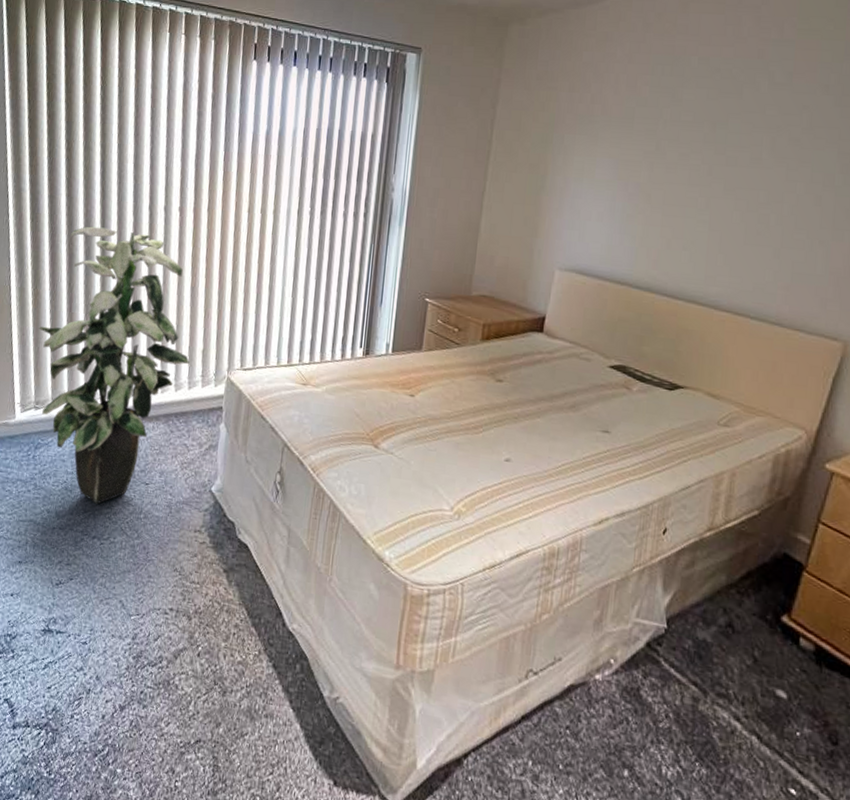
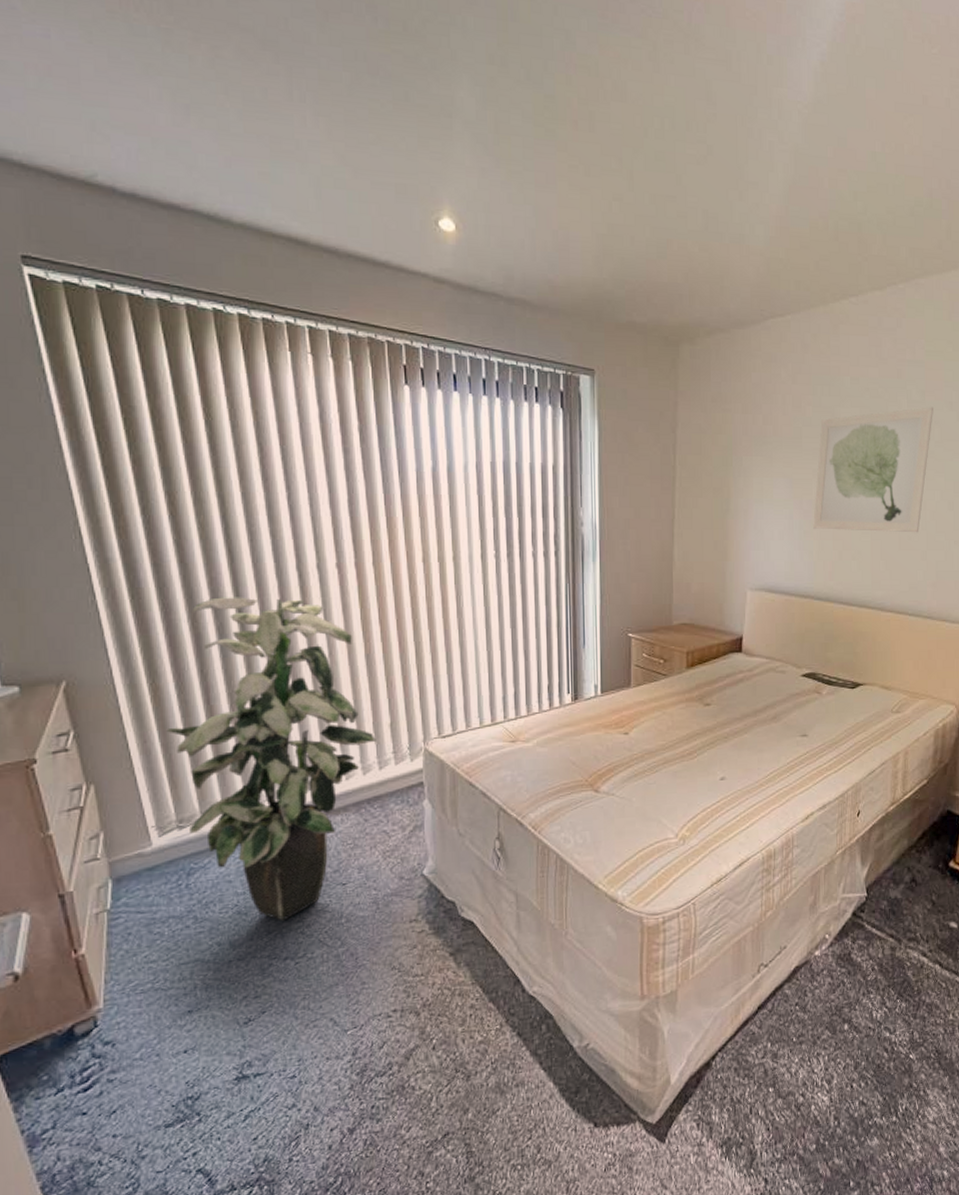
wall art: none [638,90,803,228] -> present [813,407,933,533]

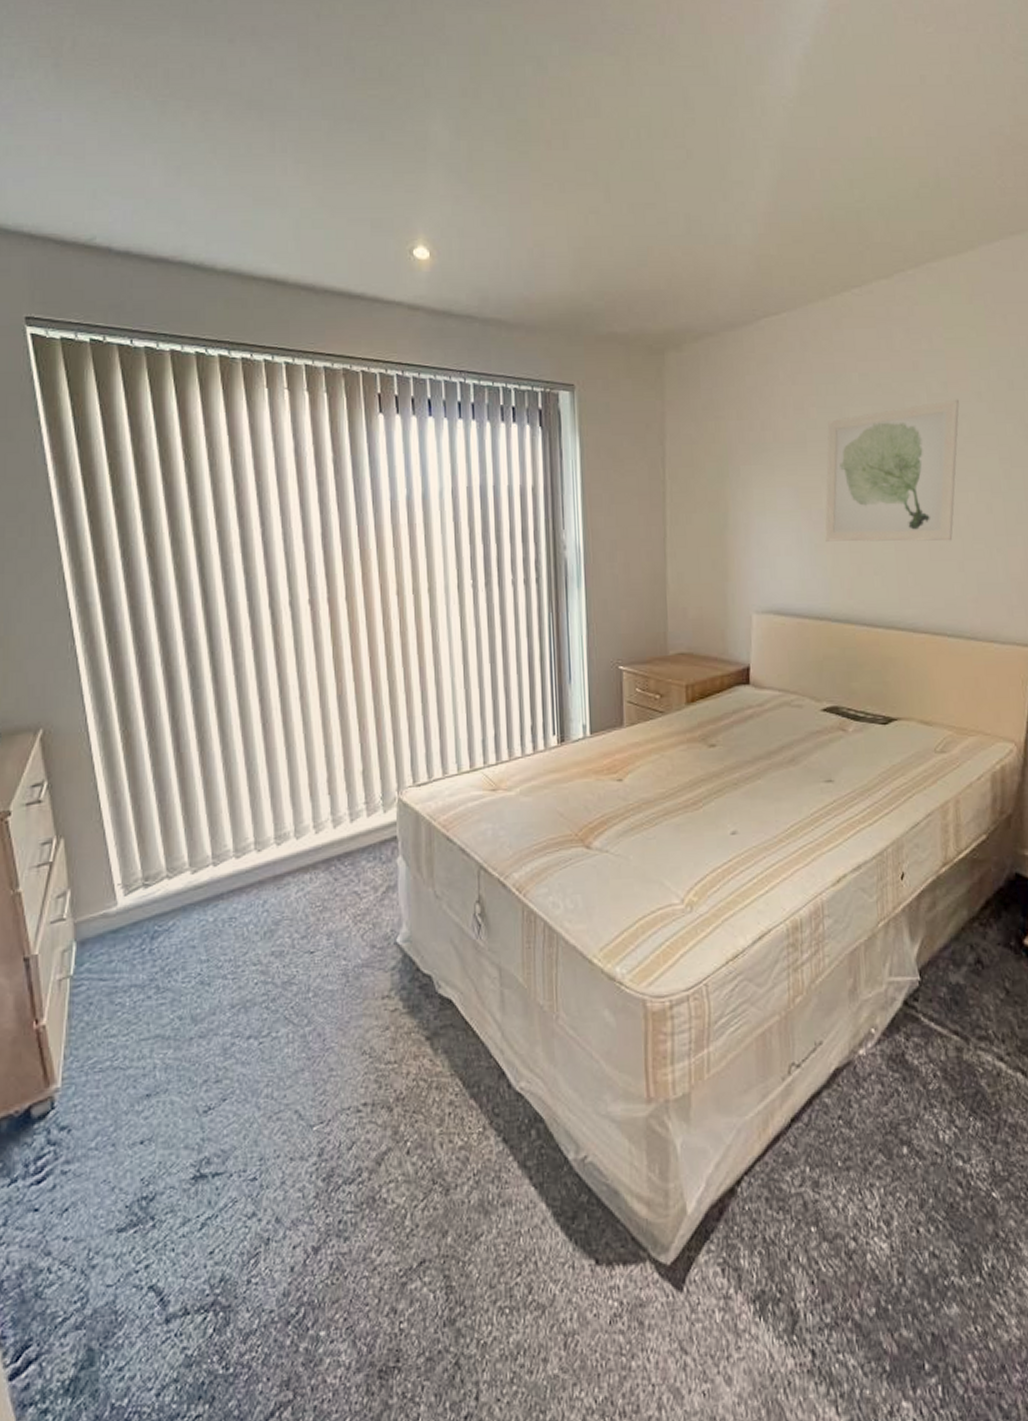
indoor plant: present [166,597,376,921] -> none [136,638,347,994]

